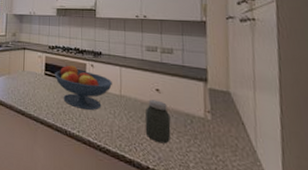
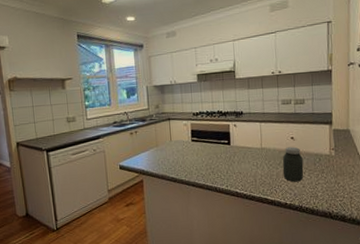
fruit bowl: present [55,65,112,110] -> none [201,128,254,166]

